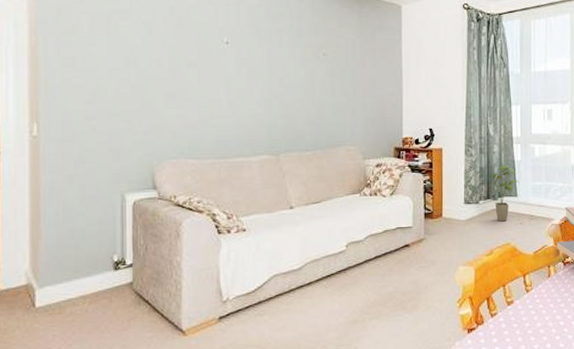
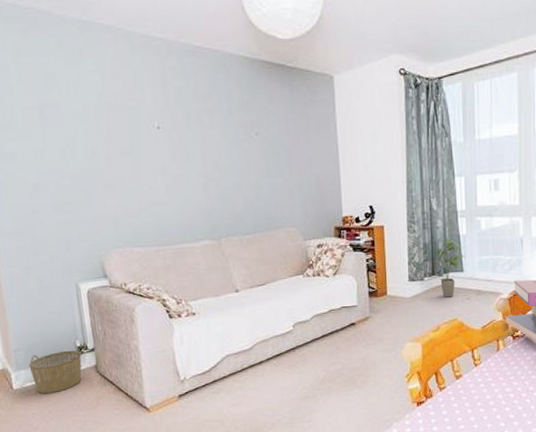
basket: none [57,265,118,314] -> present [29,350,82,394]

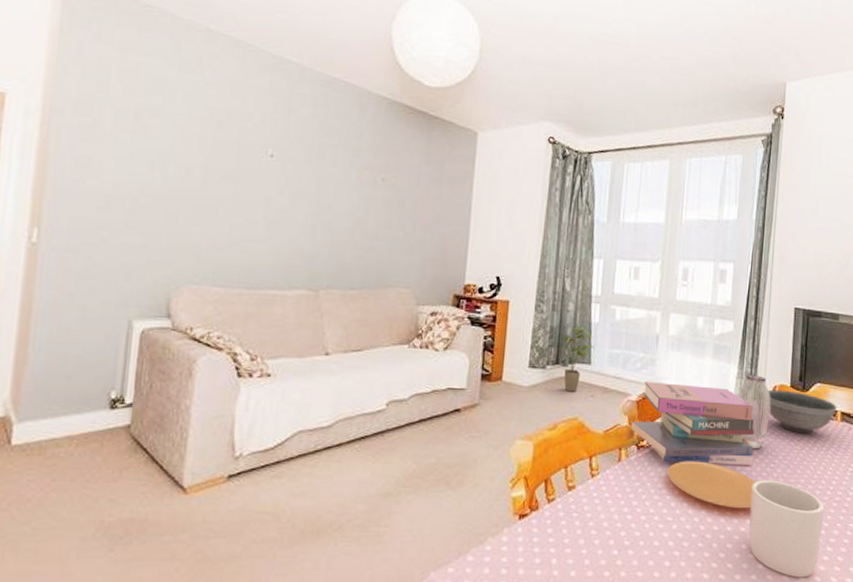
basket: present [29,350,82,394] -> none [40,402,115,456]

